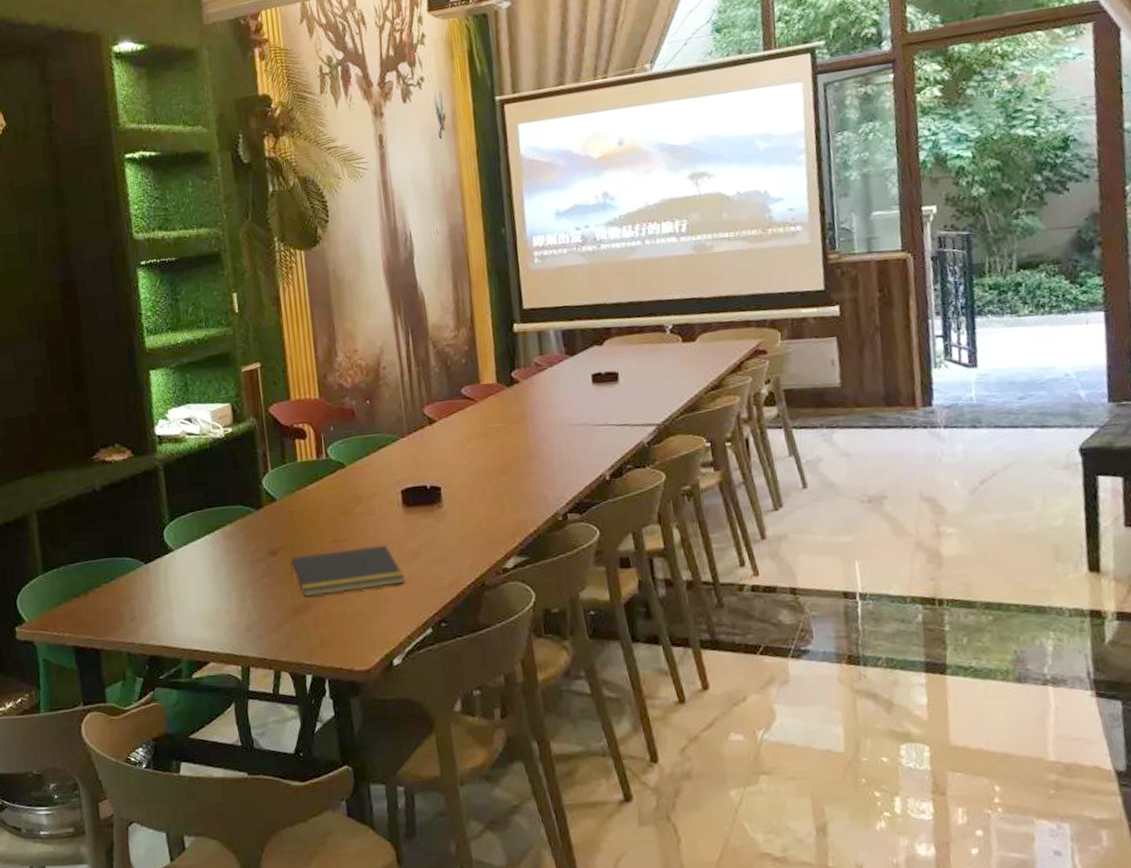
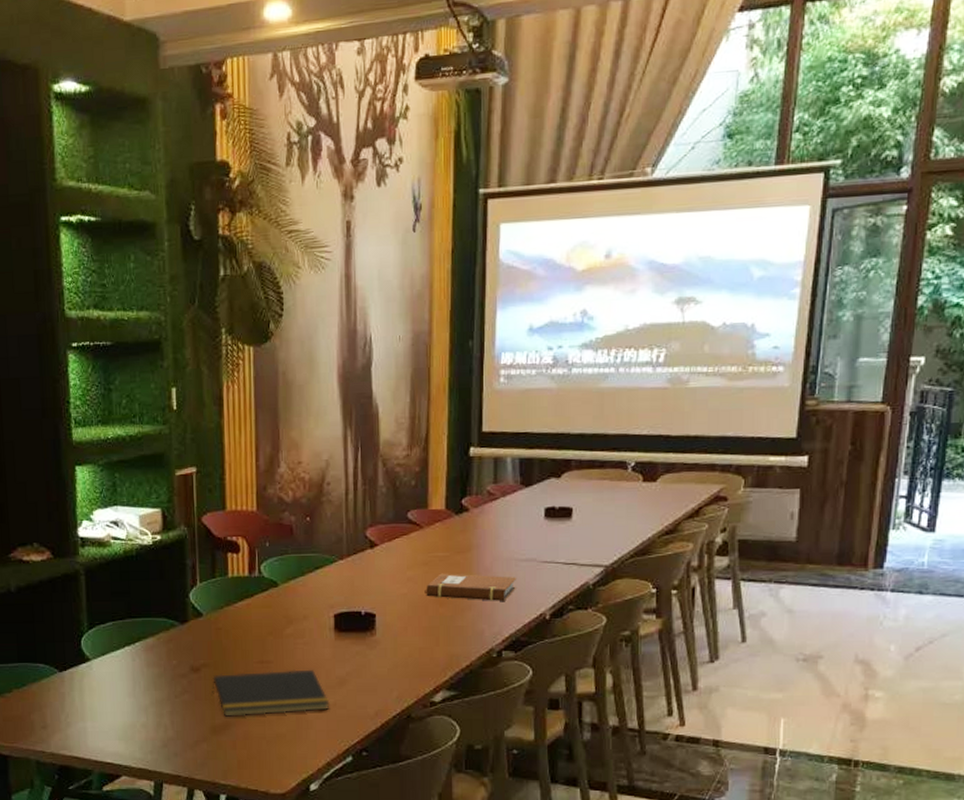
notebook: none [485,441,574,467] -> present [424,573,516,601]

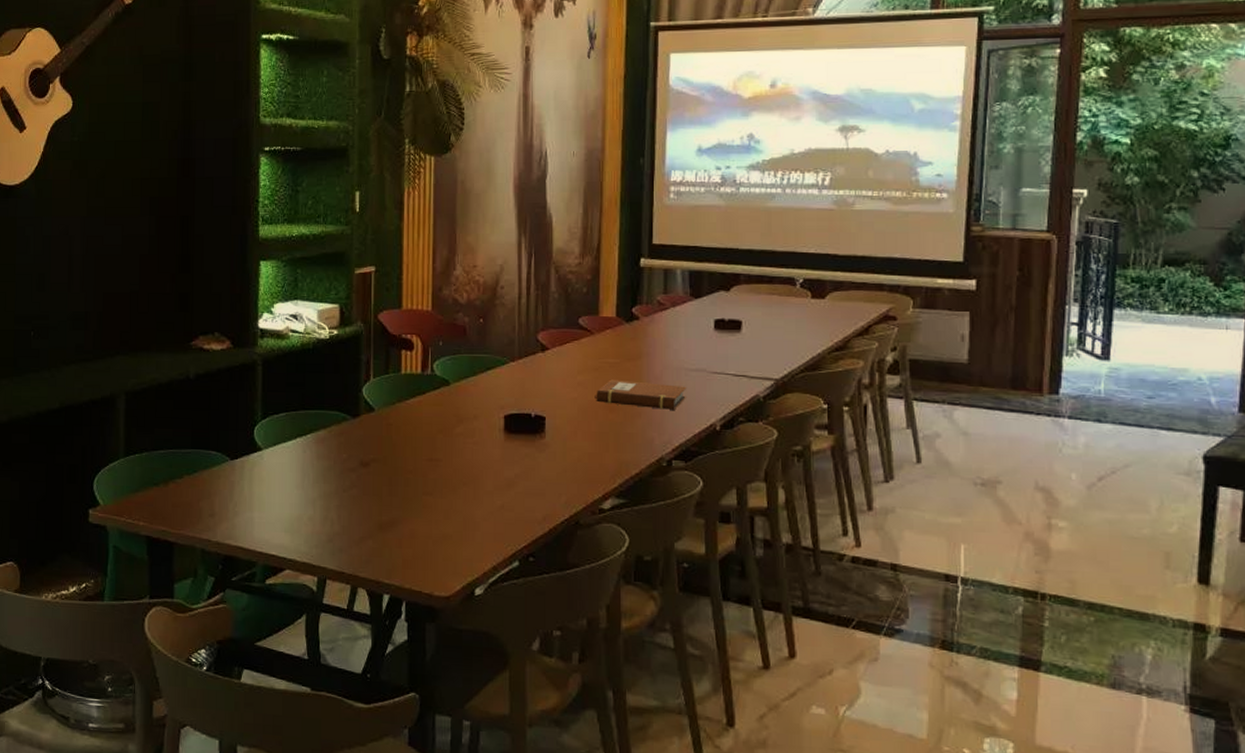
notepad: present [212,669,330,717] -> none [380,469,498,514]

